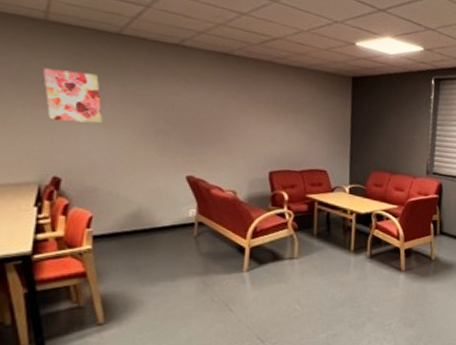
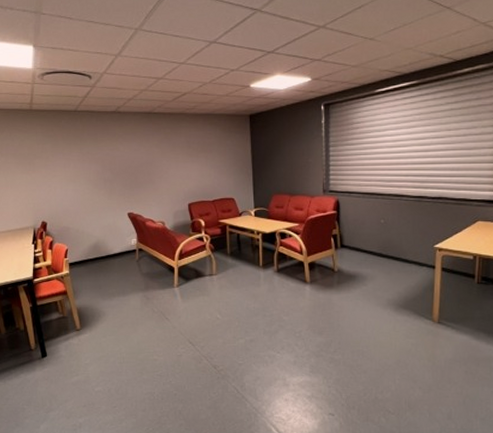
wall art: present [43,67,103,124] -> none [31,143,69,181]

